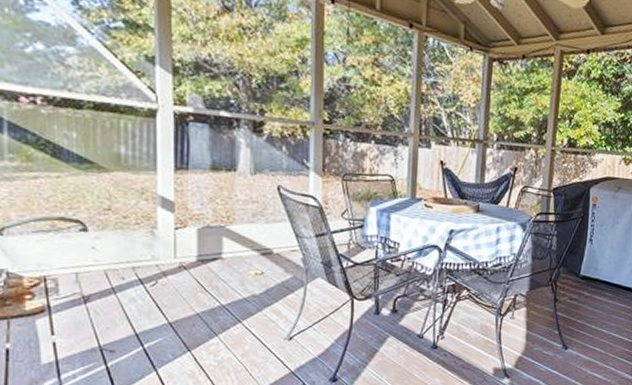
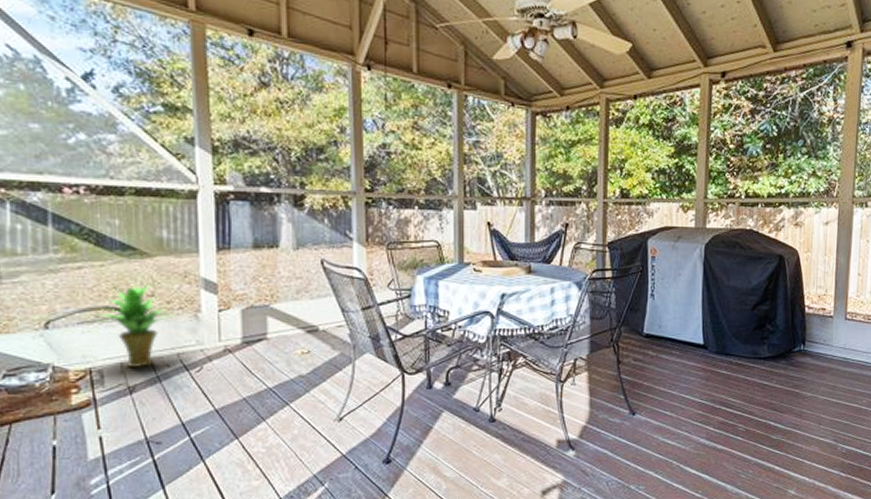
potted plant: none [51,197,132,279] -> present [96,284,176,368]

